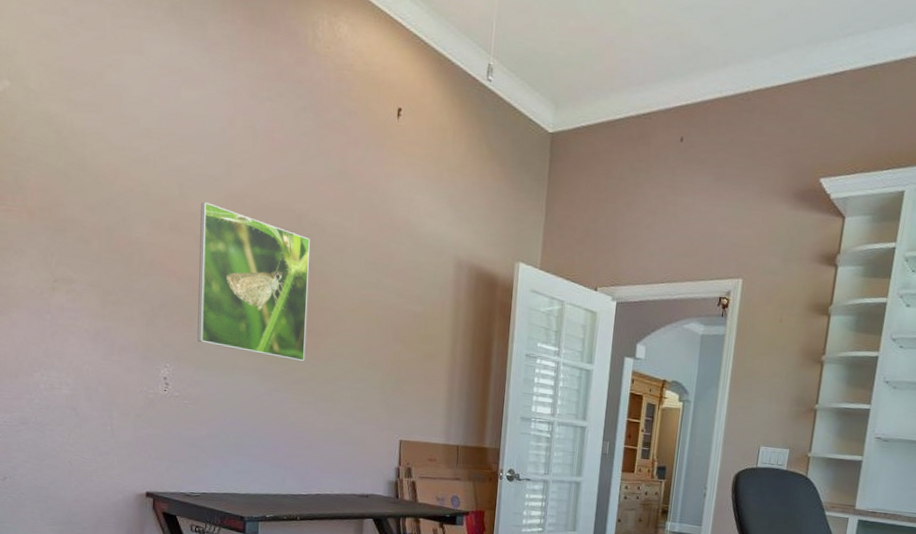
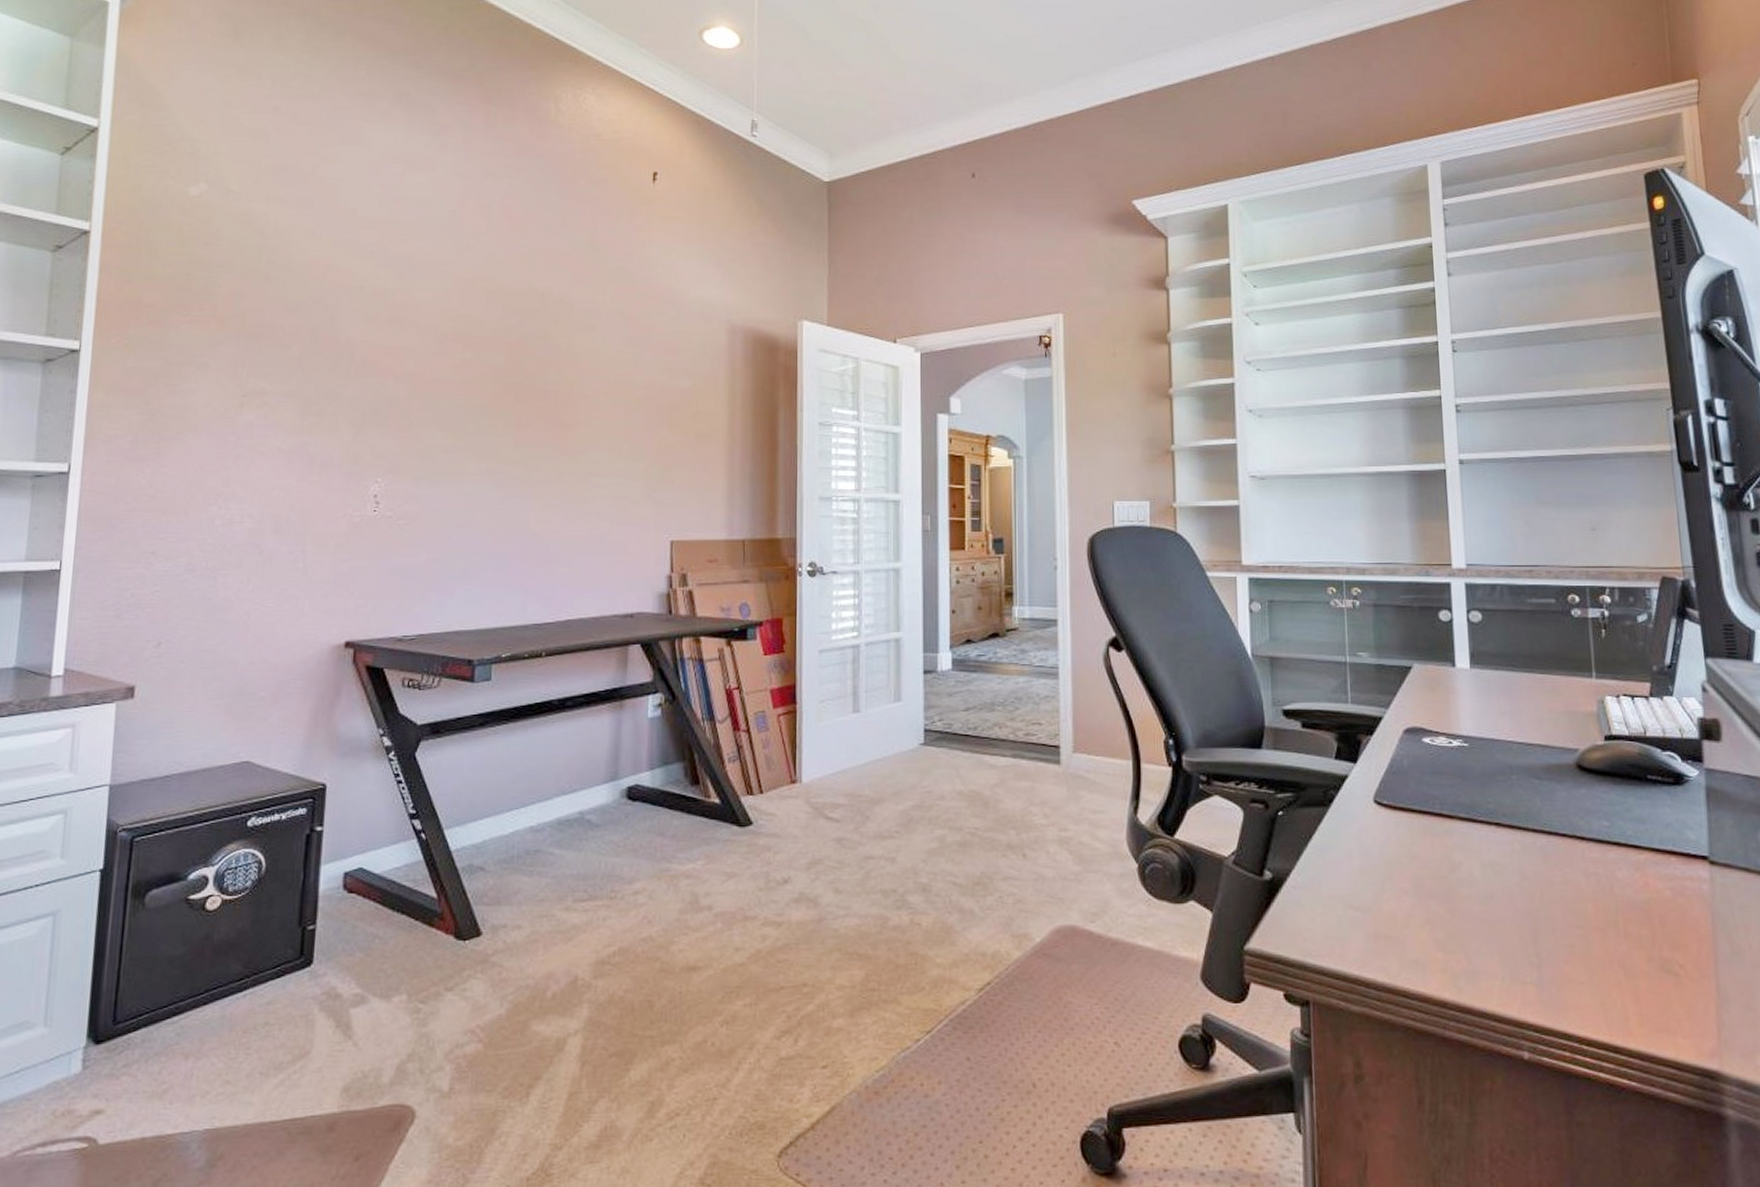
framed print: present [197,201,310,362] -> none [417,289,555,459]

